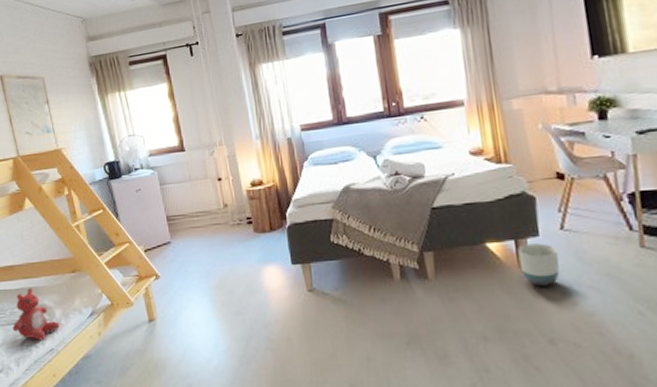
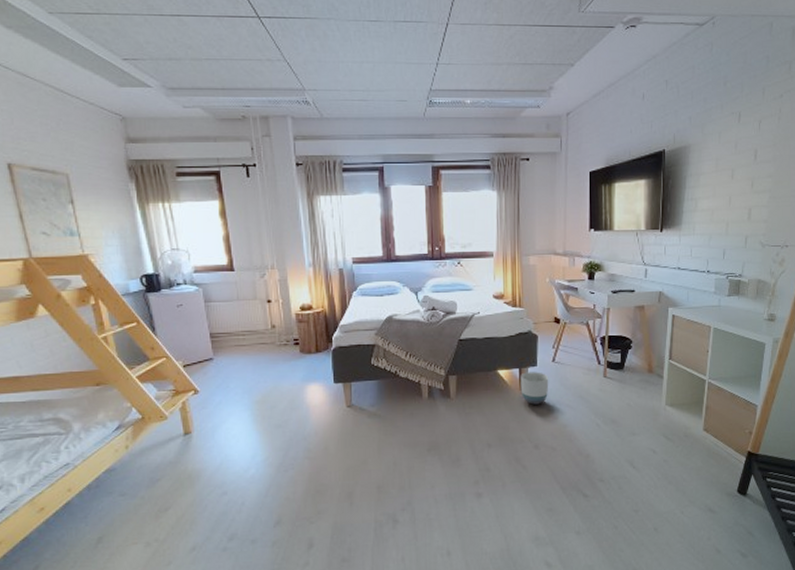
stuffed bear: present [13,288,60,341] -> none [17,401,78,455]

